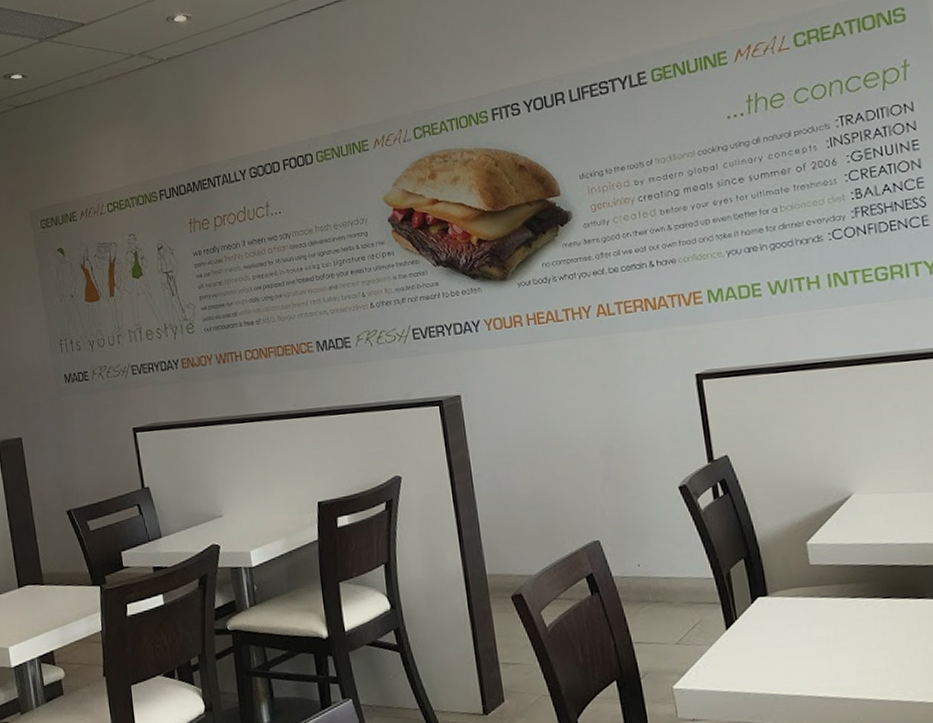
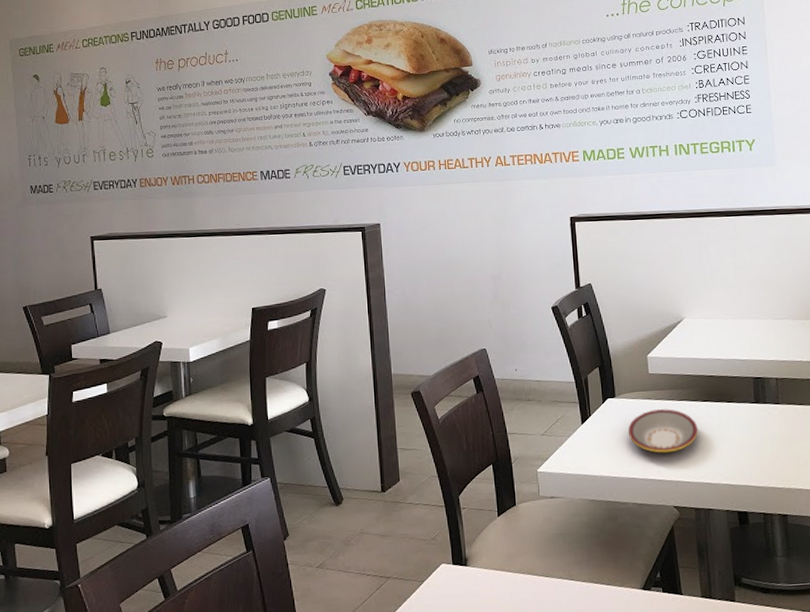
plate: none [787,608,880,664] -> present [628,409,699,453]

